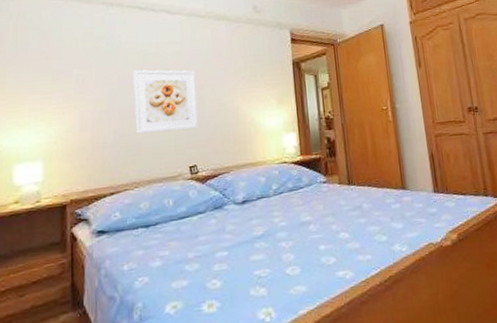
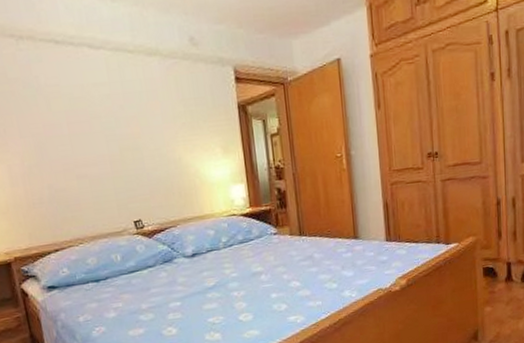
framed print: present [132,69,199,134] -> none [58,116,140,188]

